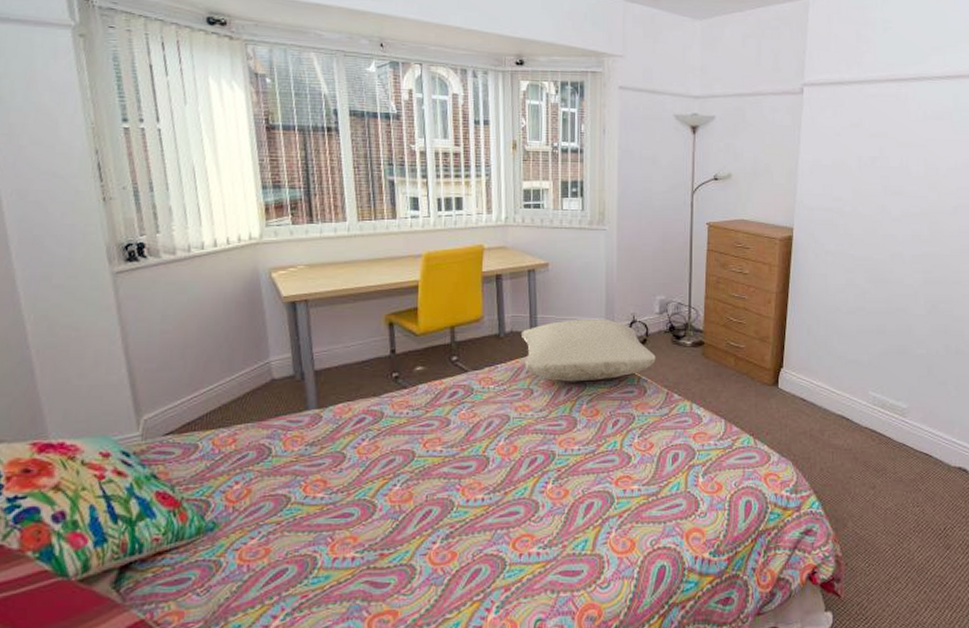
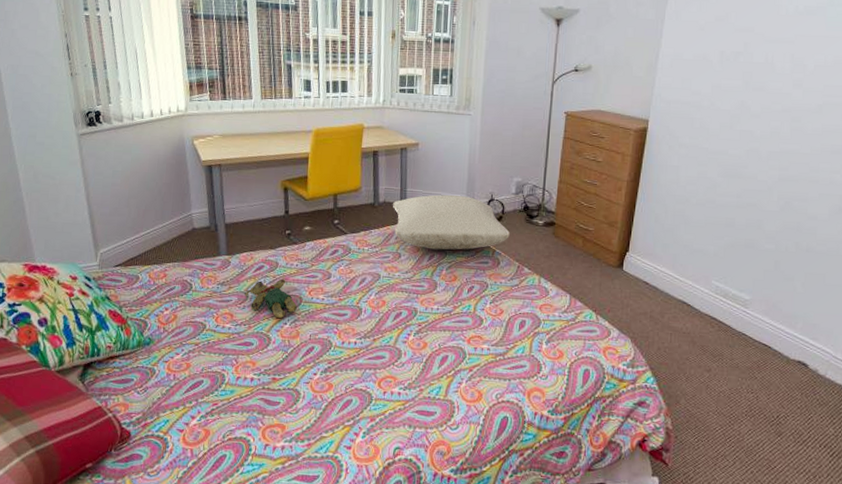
teddy bear: none [341,431,409,480] -> present [244,279,297,319]

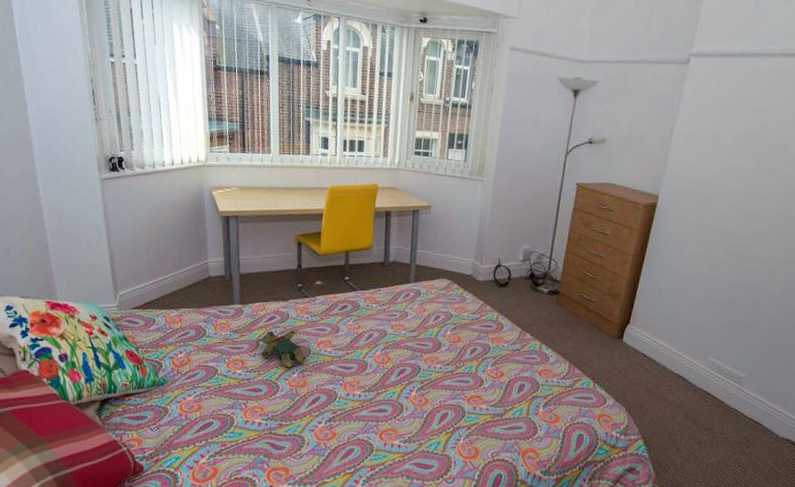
pillow: present [392,195,510,250] -> none [402,257,515,313]

